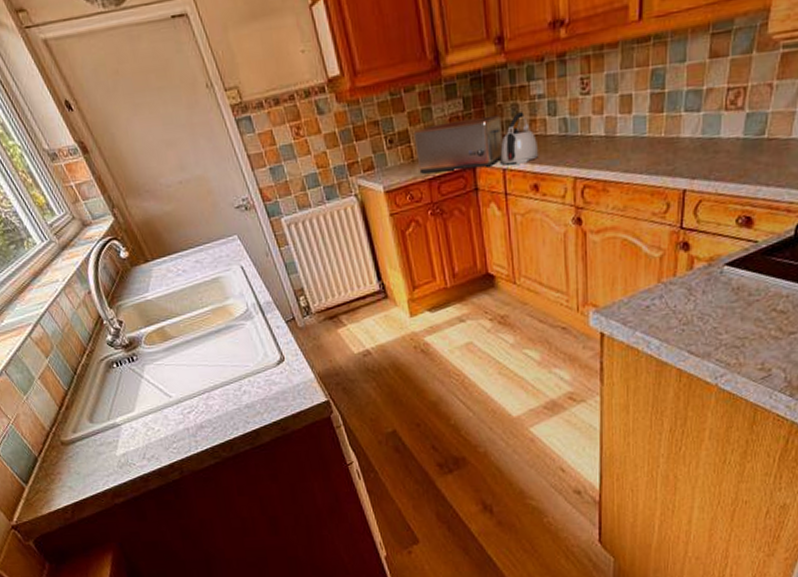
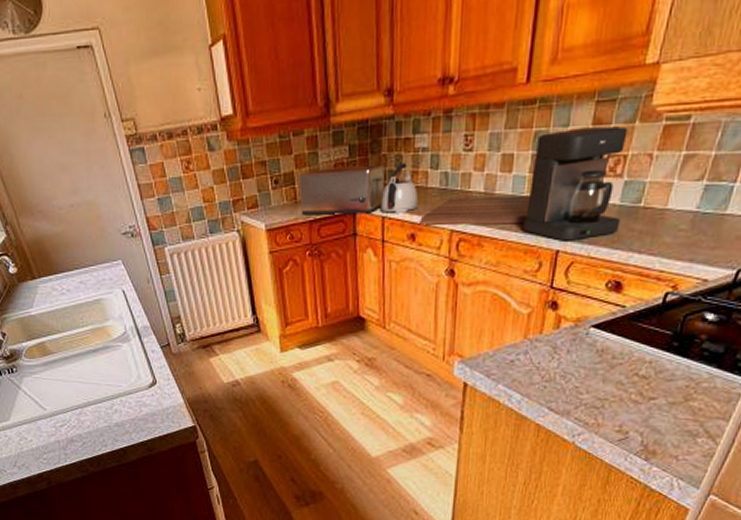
cutting board: none [543,135,652,175] -> present [421,195,530,225]
coffee maker: none [649,58,746,180] -> present [524,126,628,241]

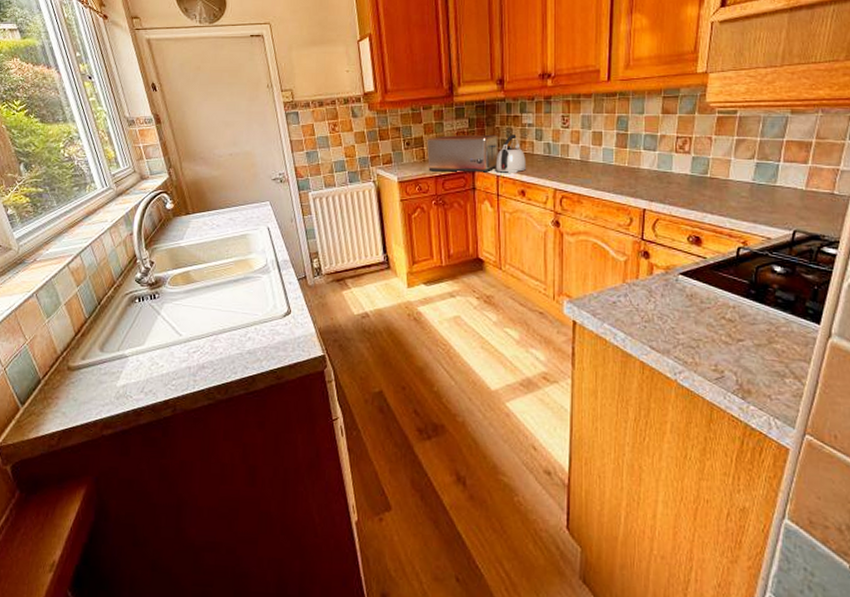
cutting board: present [421,195,530,225] -> none [530,163,618,187]
coffee maker: present [524,126,628,241] -> none [615,115,693,202]

